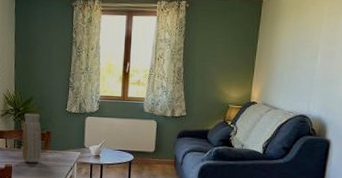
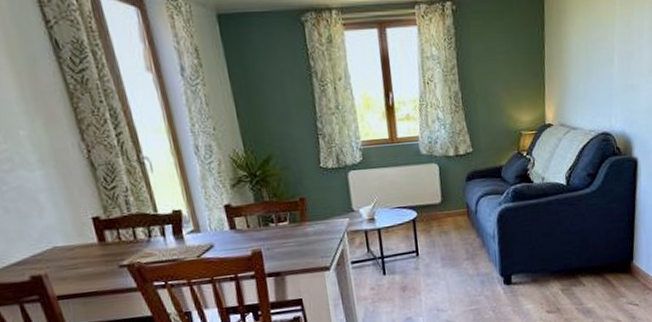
vase: present [21,113,42,163] -> none [264,176,299,243]

